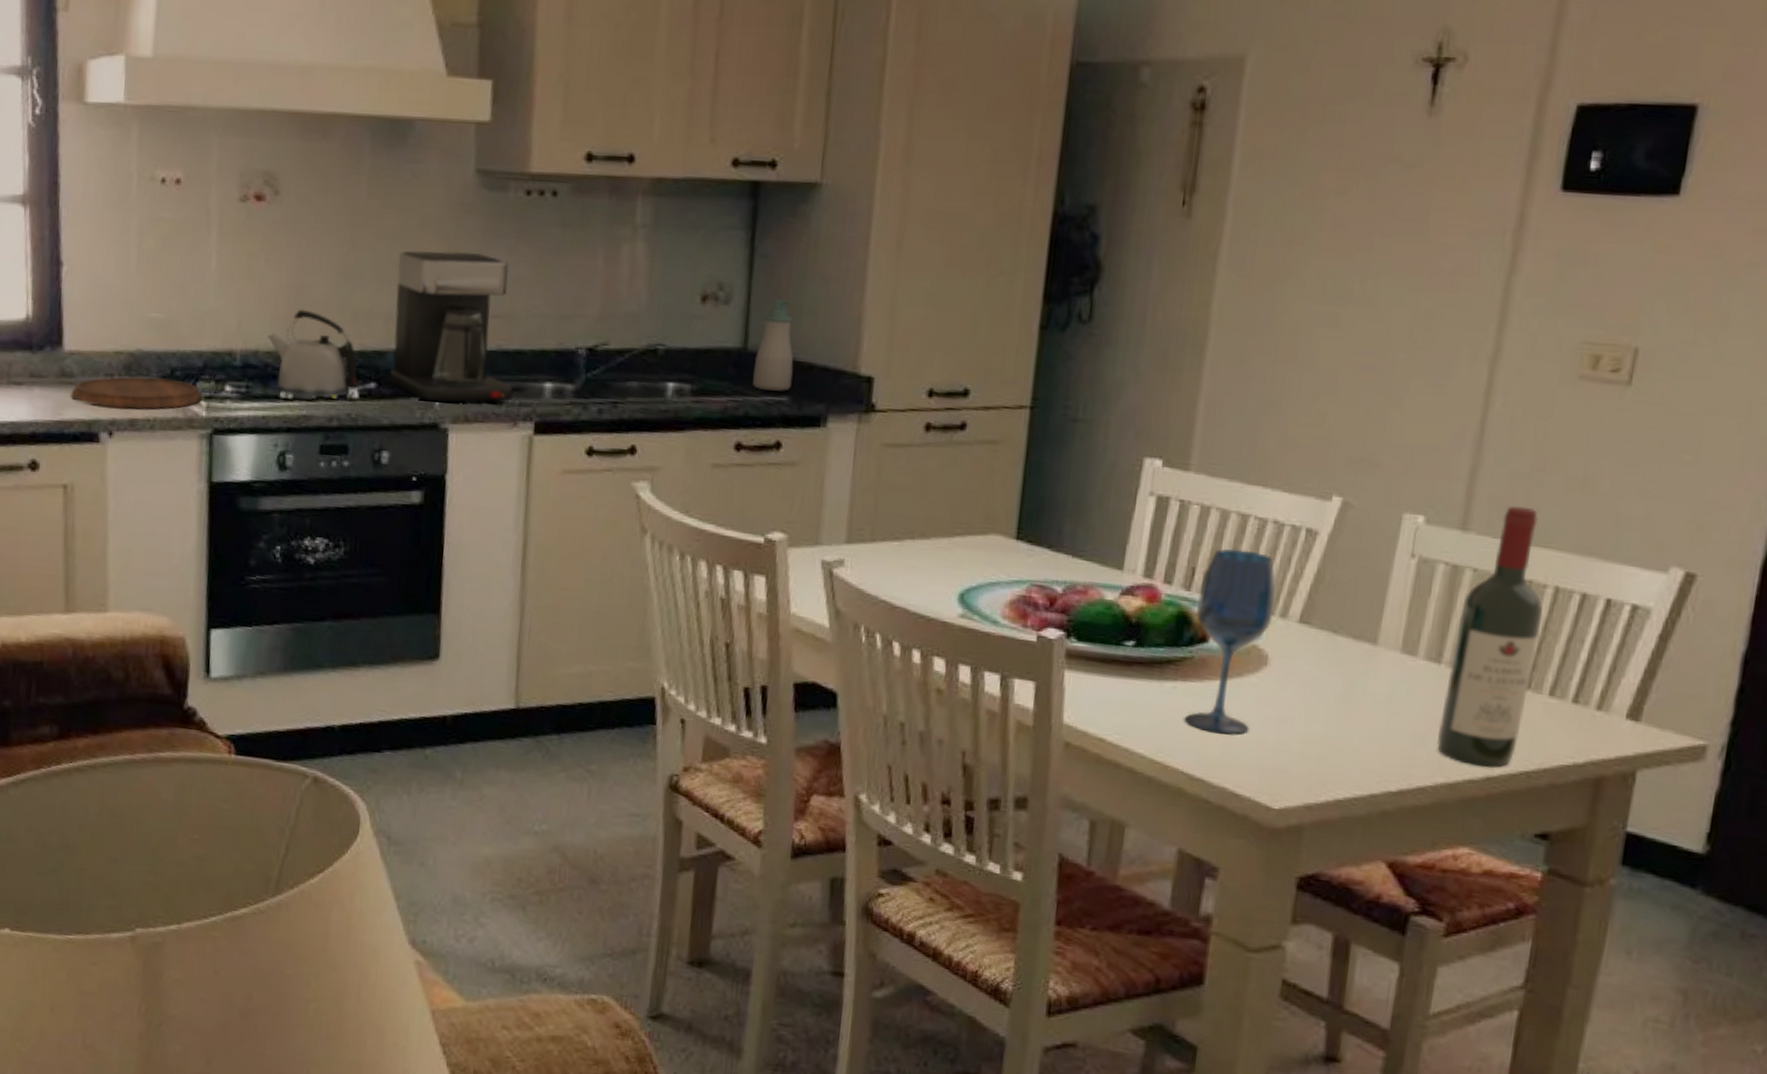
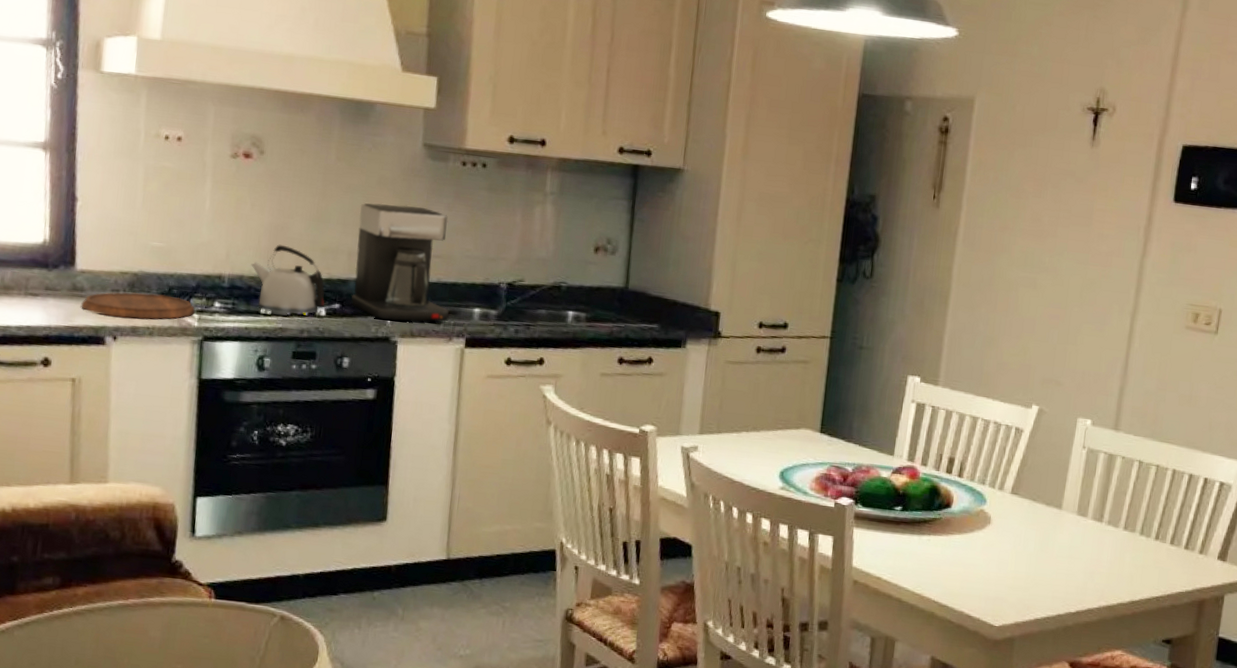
soap bottle: present [752,299,794,392] -> none [632,252,662,321]
wineglass: present [1184,548,1277,735] -> none [935,441,996,574]
wine bottle: present [1437,505,1544,767] -> none [1100,414,1166,594]

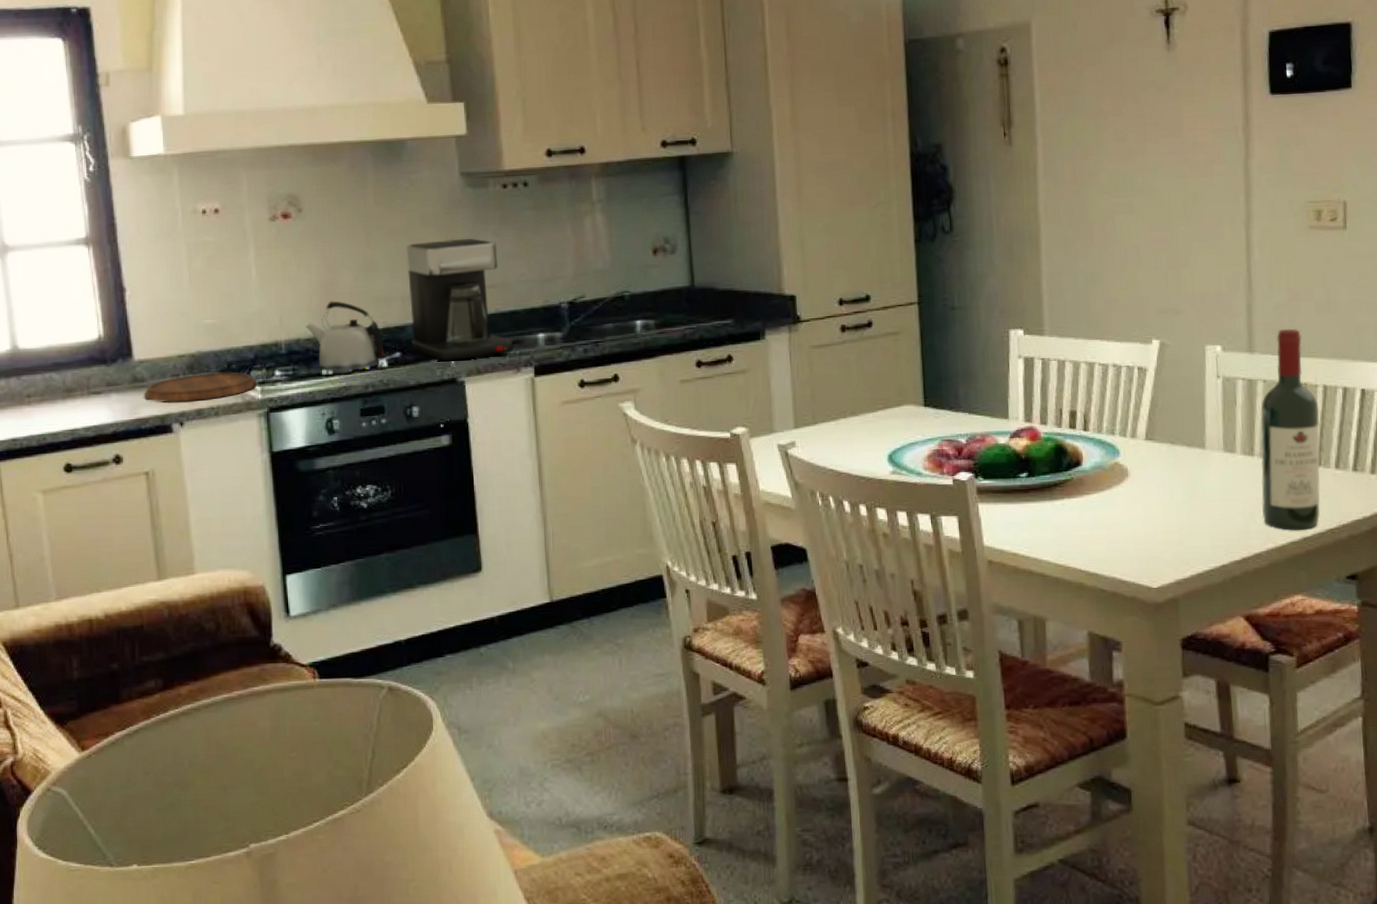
wine bottle: none [1100,414,1166,594] -> present [1260,328,1320,530]

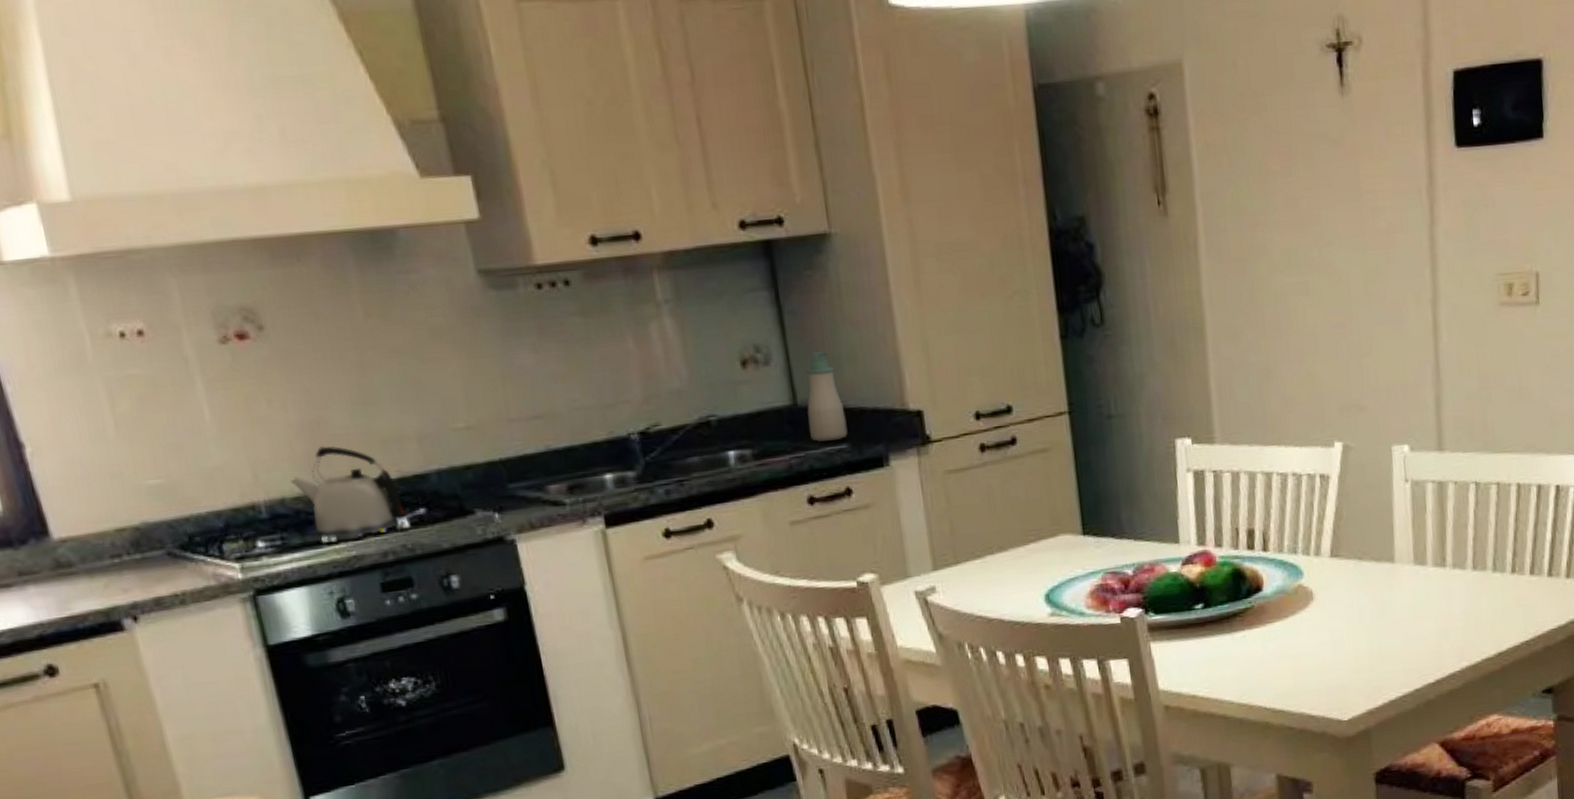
cutting board: present [144,372,257,403] -> none [74,546,234,593]
coffee maker: present [406,238,514,362] -> none [415,356,575,517]
soap bottle: none [701,245,733,317] -> present [806,351,848,442]
wine bottle: present [1260,328,1320,530] -> none [1452,421,1515,646]

